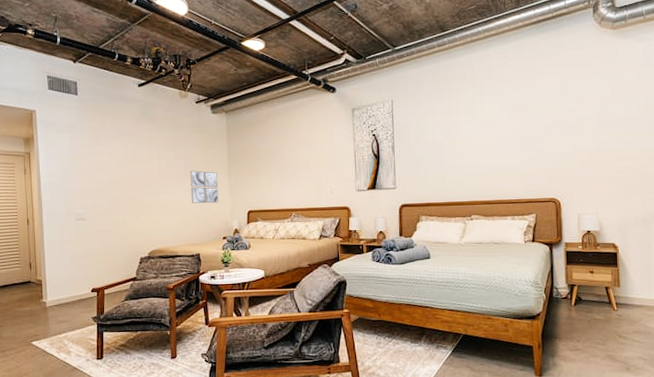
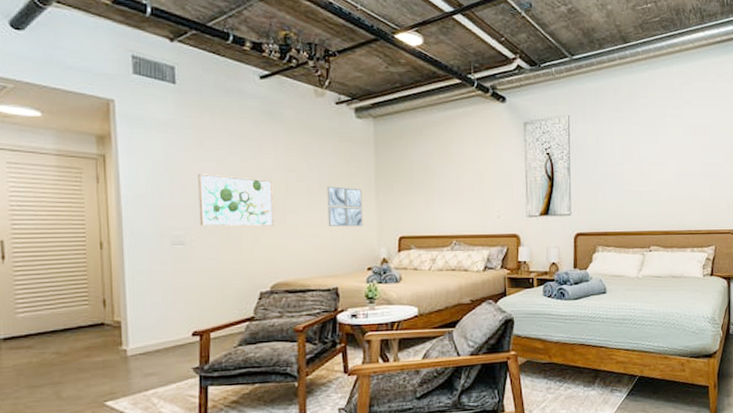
wall art: none [94,164,150,206] -> present [198,174,274,227]

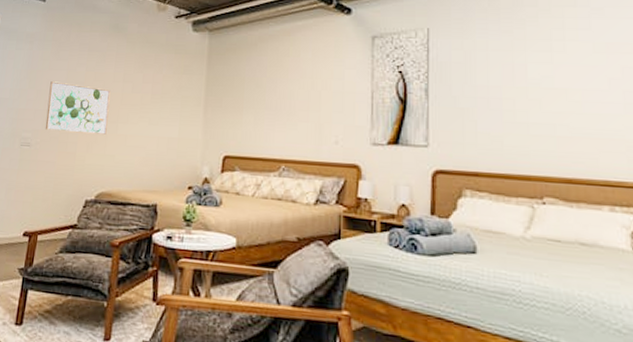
wall art: present [327,186,363,227] -> none [155,98,191,142]

